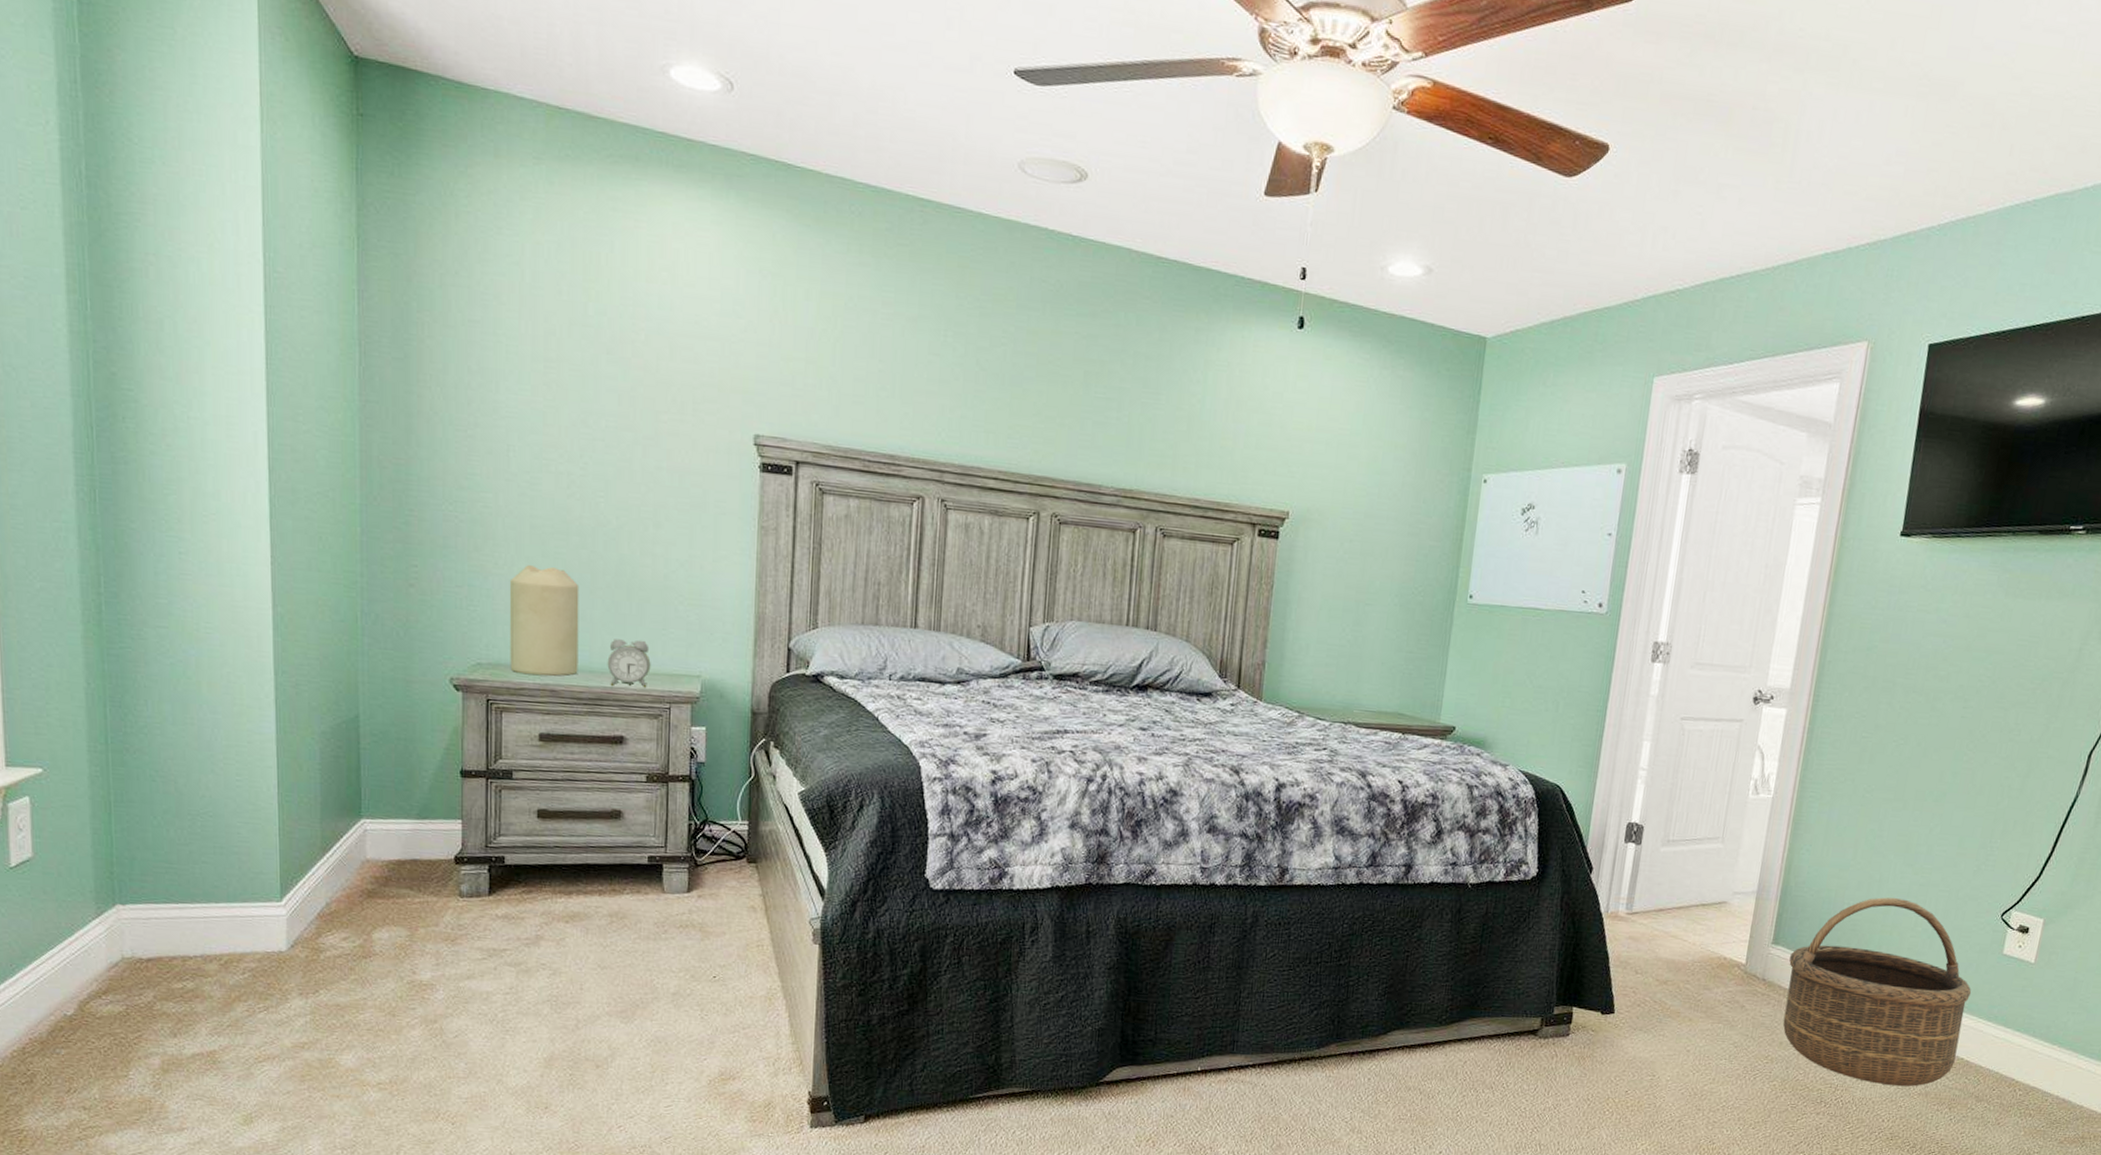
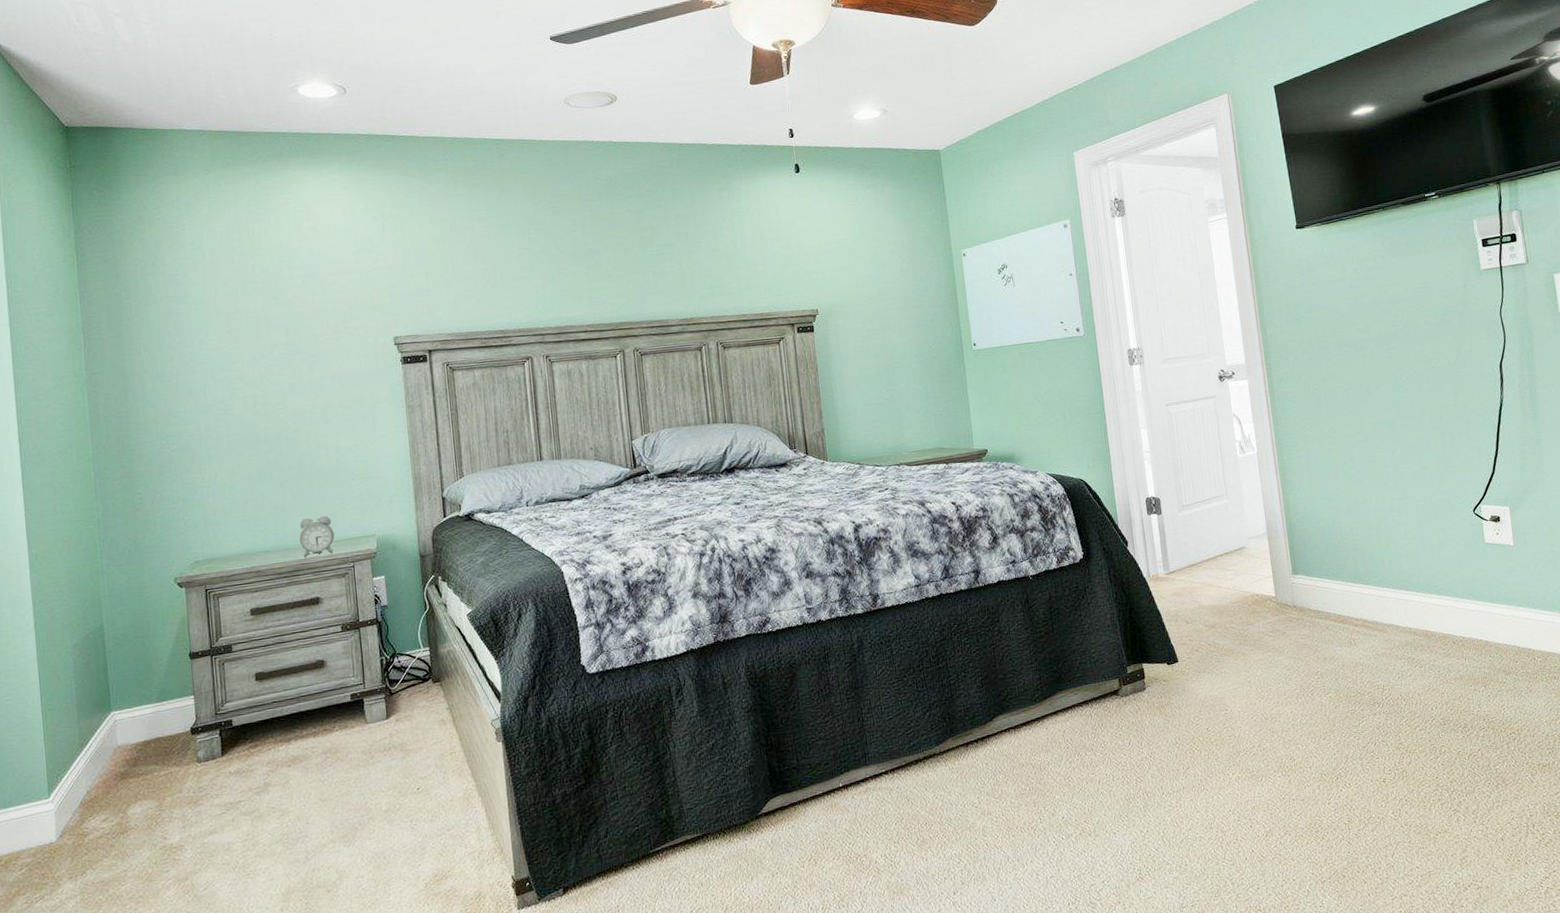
candle: present [509,565,580,677] -> none [214,472,277,563]
basket: present [1783,897,1972,1087] -> none [1310,514,1476,678]

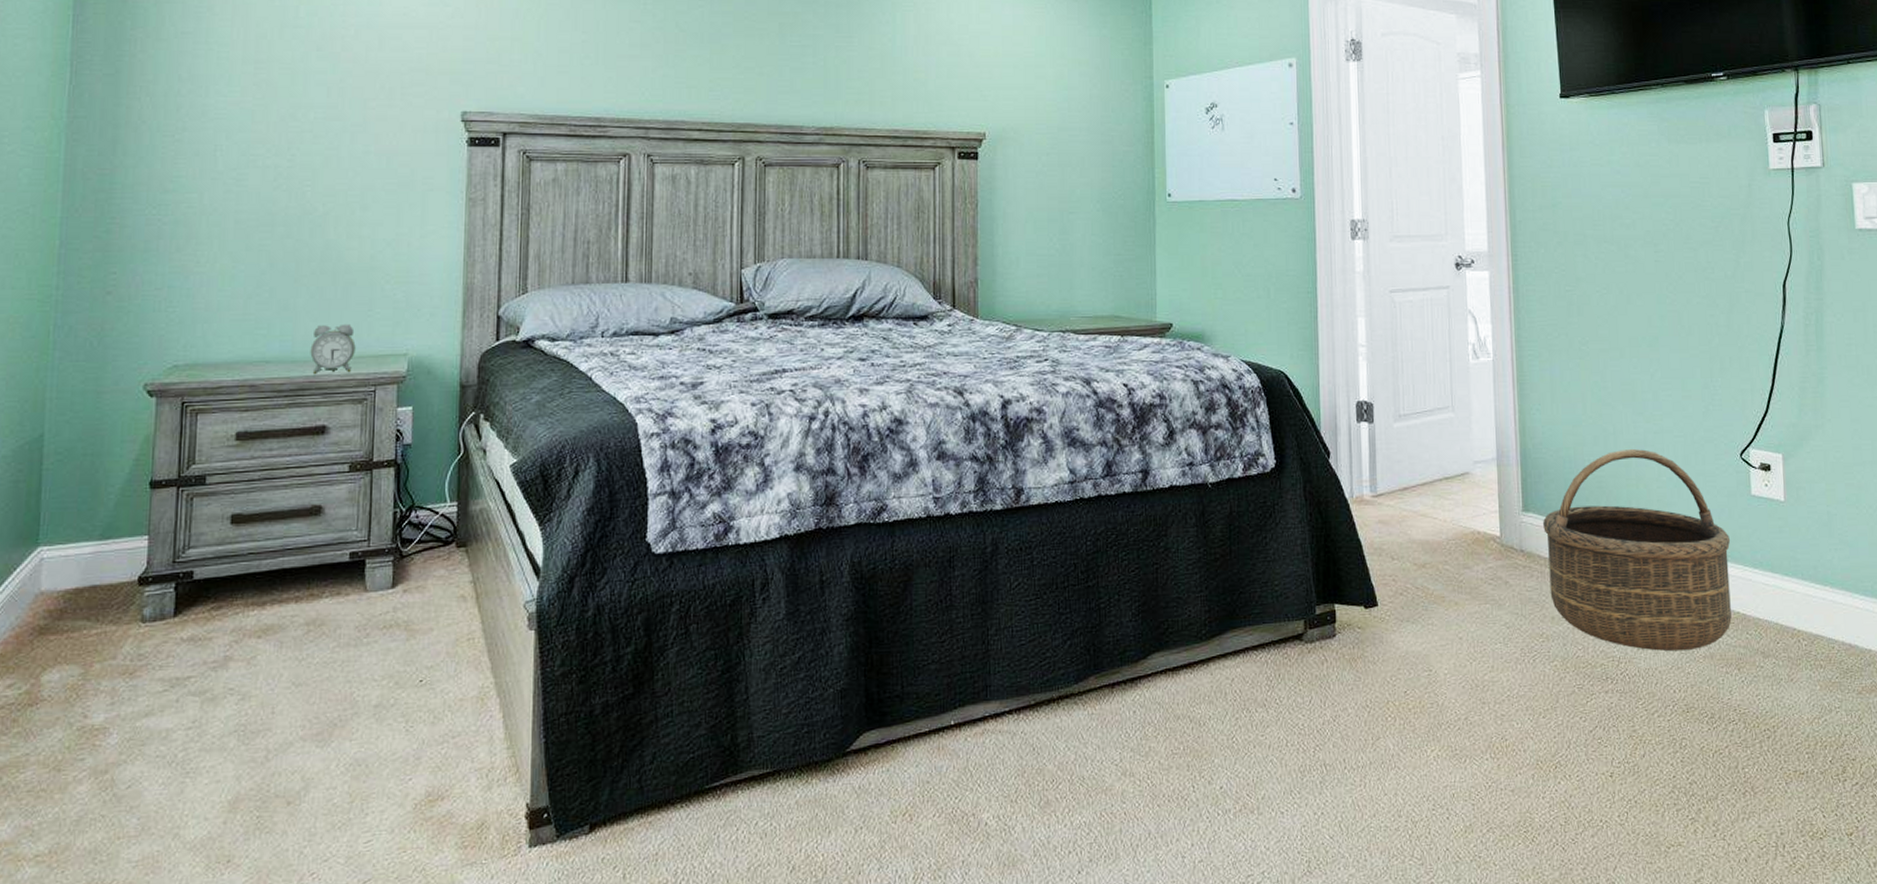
basket: none [1310,514,1476,678] -> present [1543,448,1732,652]

